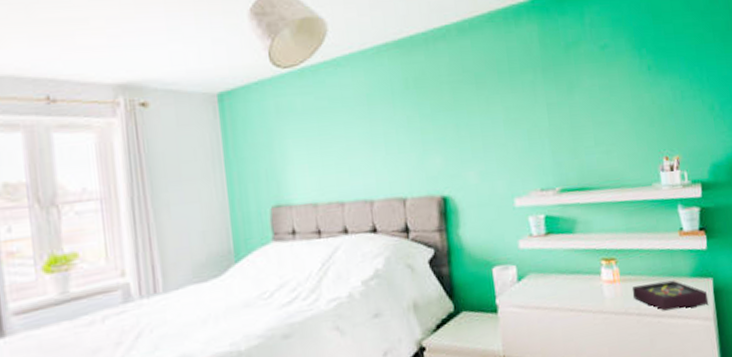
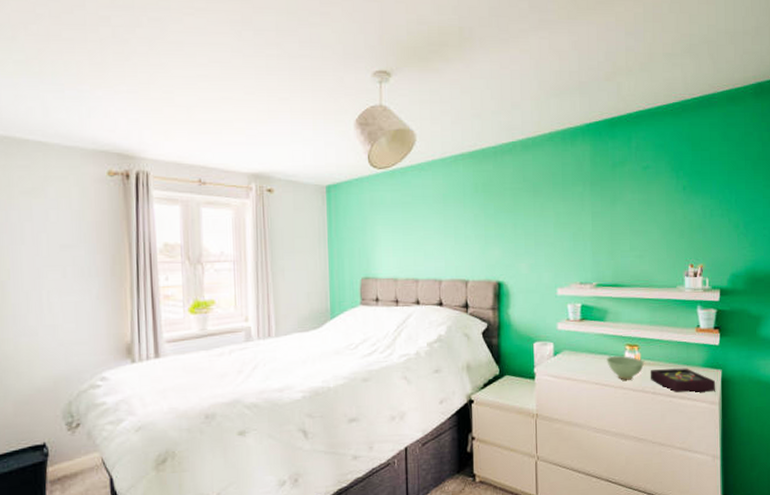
bowl: none [580,273,625,303] -> present [607,356,645,380]

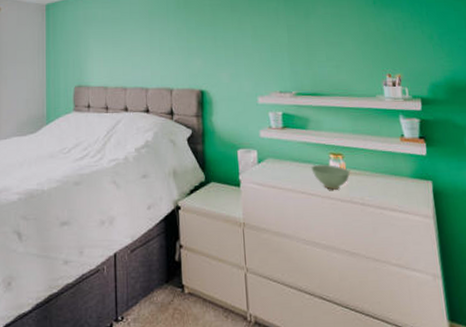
jewelry box: present [650,368,716,394] -> none [356,178,428,205]

